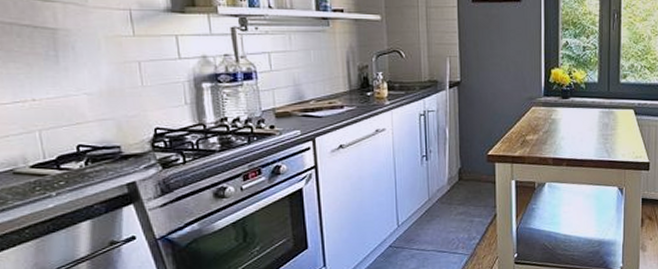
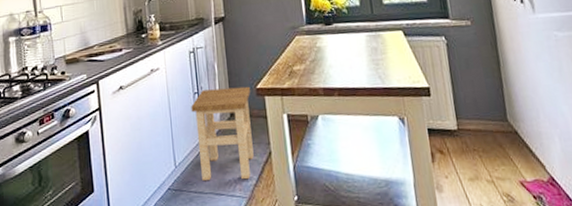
stool: none [418,152,482,239] -> present [191,86,254,180]

